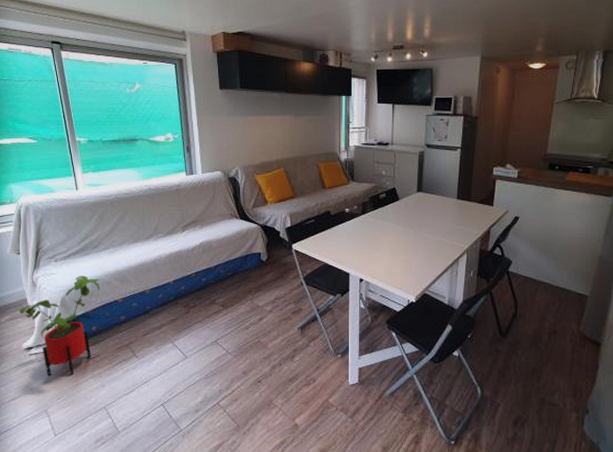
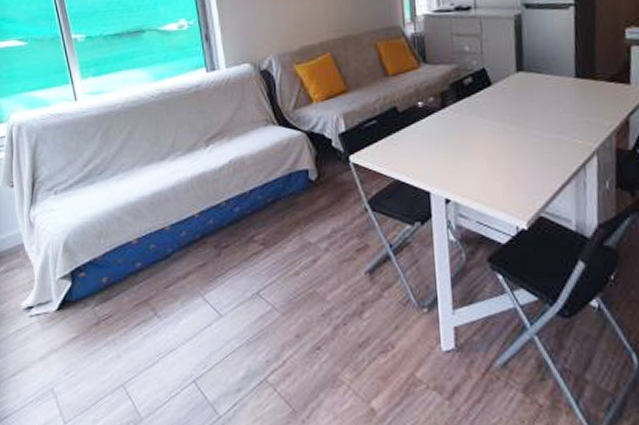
house plant: present [19,276,99,376] -> none [15,211,109,344]

